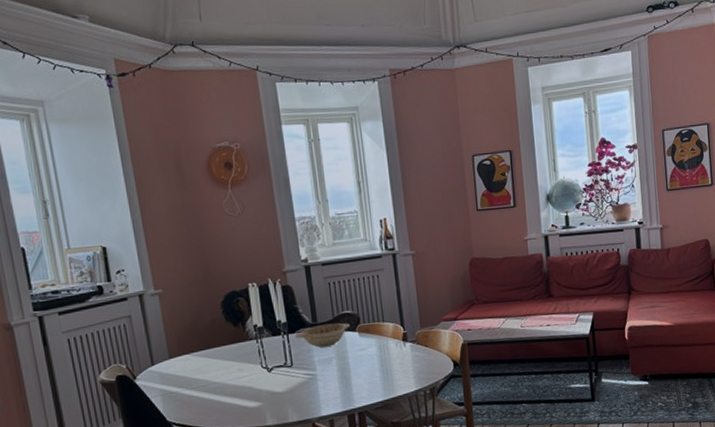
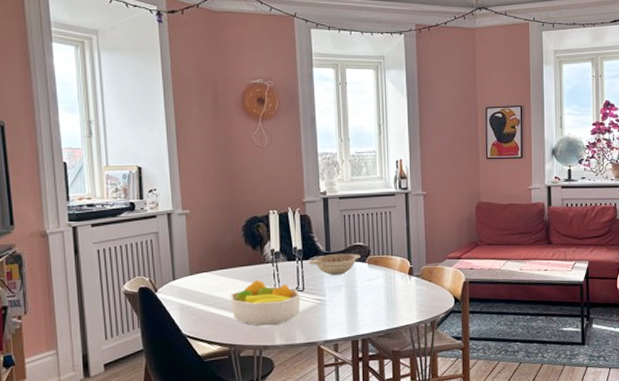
fruit bowl: none [214,358,290,408] -> present [230,279,301,327]

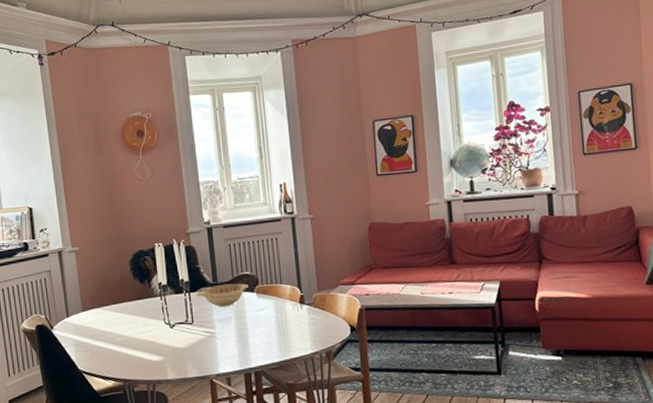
fruit bowl: present [230,279,301,327] -> none [122,313,191,361]

